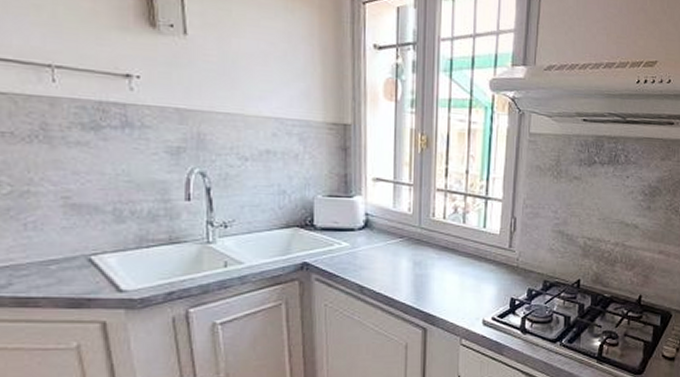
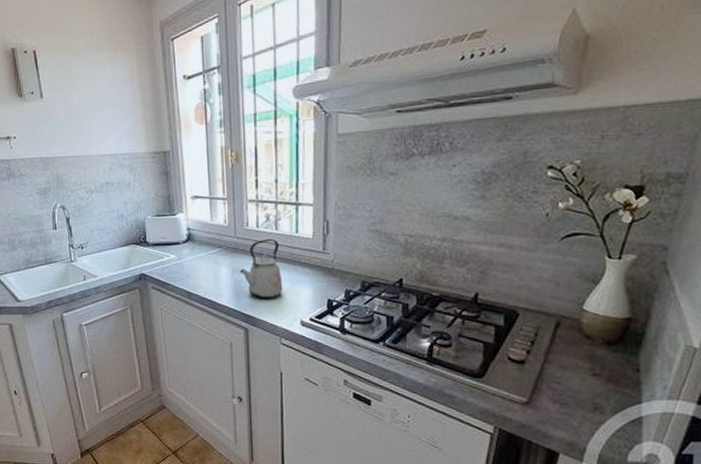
kettle: none [422,231,467,295] -> present [240,238,283,298]

